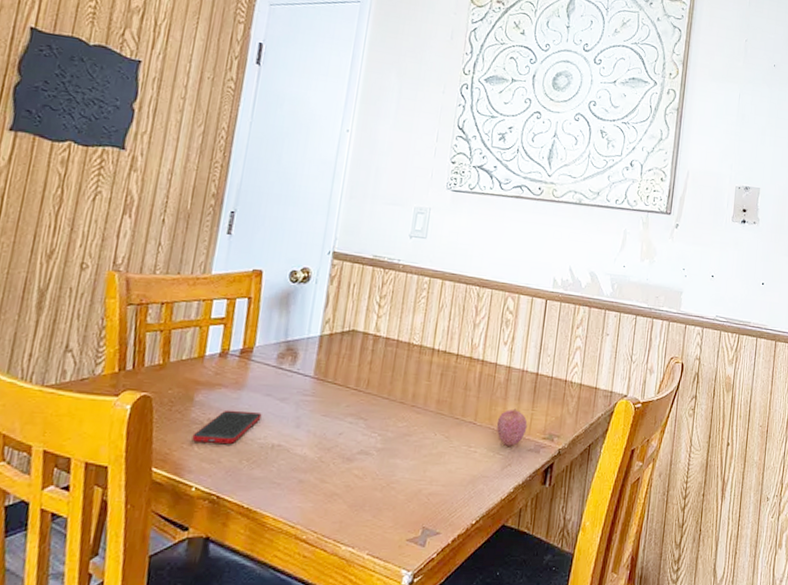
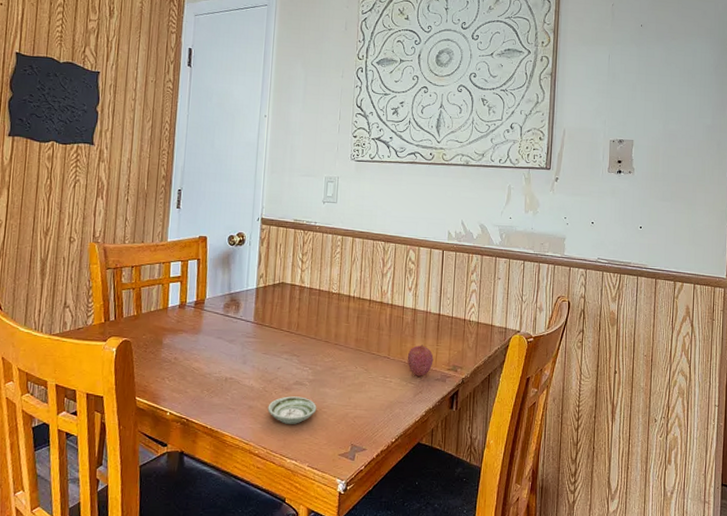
cell phone: present [192,410,262,444] -> none [164,350,216,377]
saucer: none [322,468,384,503] -> present [267,396,317,424]

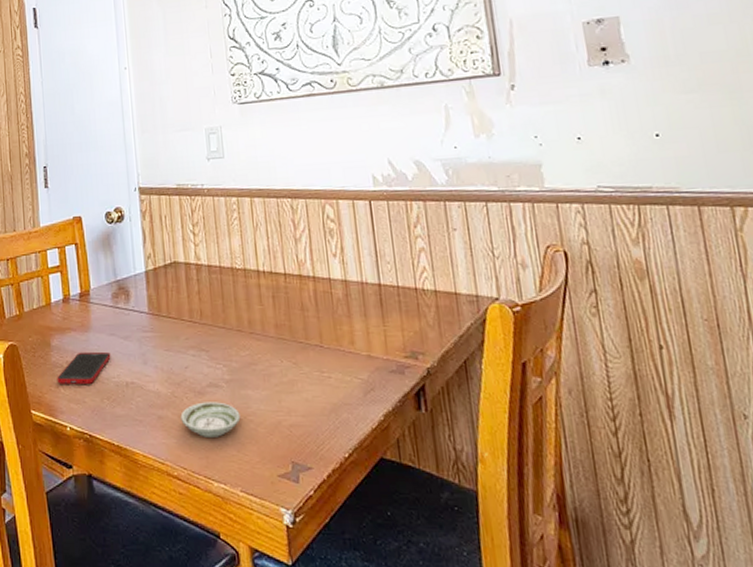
cell phone: none [164,350,216,377] -> present [57,351,111,384]
fruit: present [407,344,434,376] -> none [346,326,383,369]

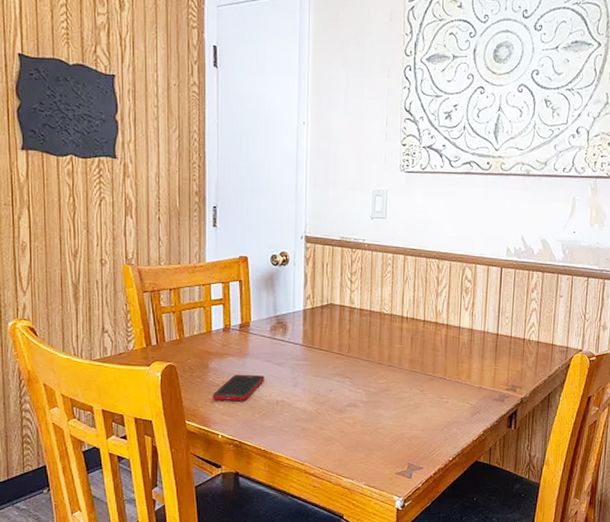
saucer: present [180,402,241,437] -> none [321,418,372,445]

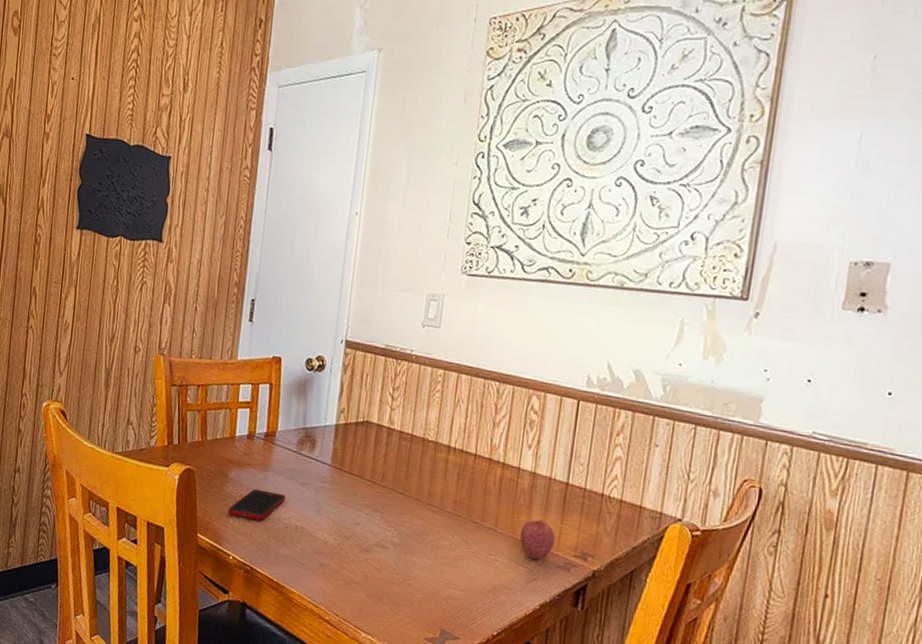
fruit: none [464,365,492,397] -> present [519,519,556,560]

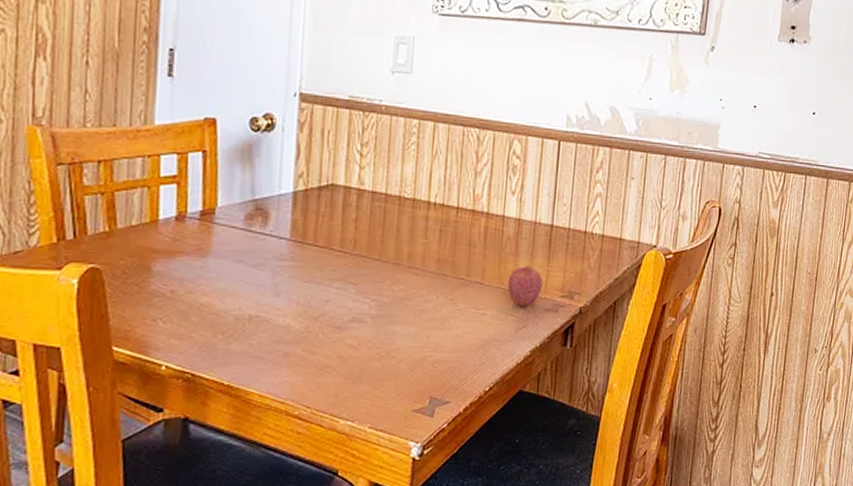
cell phone: present [228,488,286,521] -> none [154,280,234,317]

